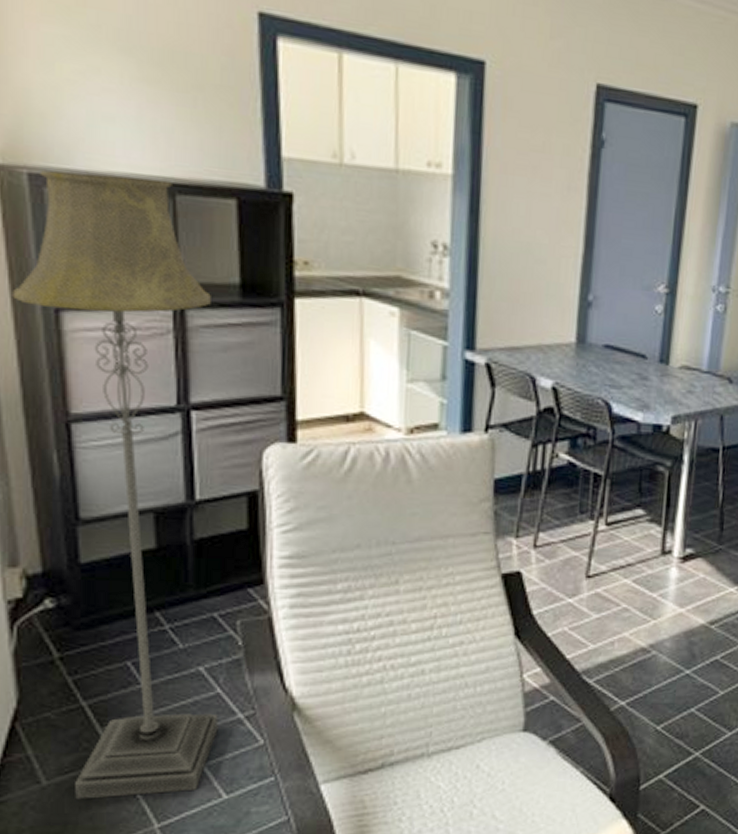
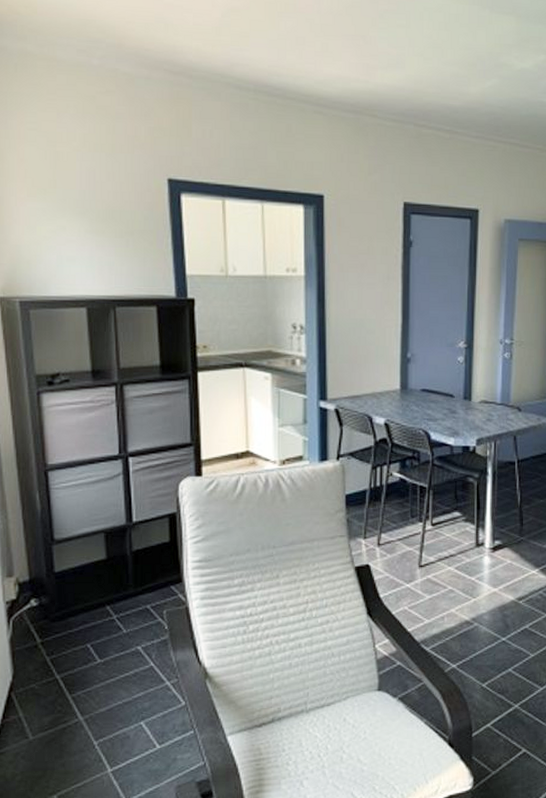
floor lamp: present [12,170,218,800] -> none [9,297,152,750]

